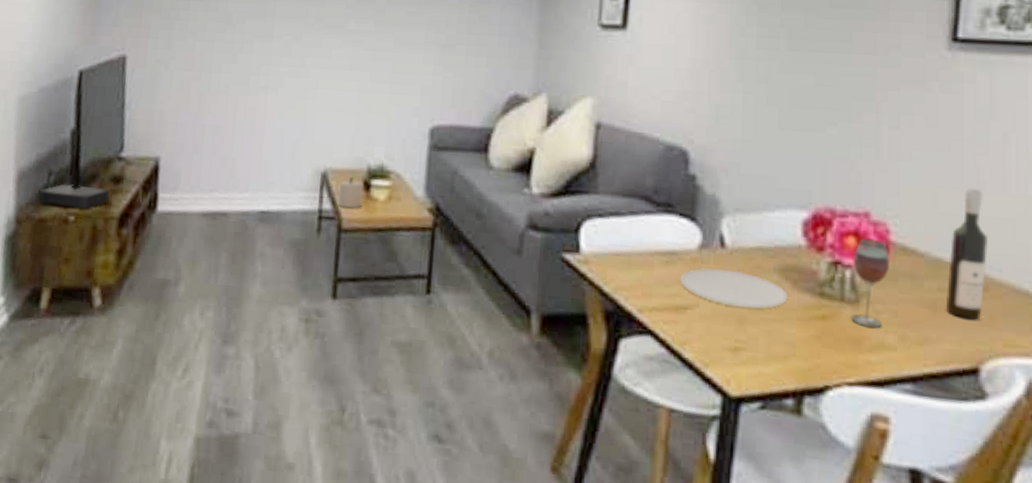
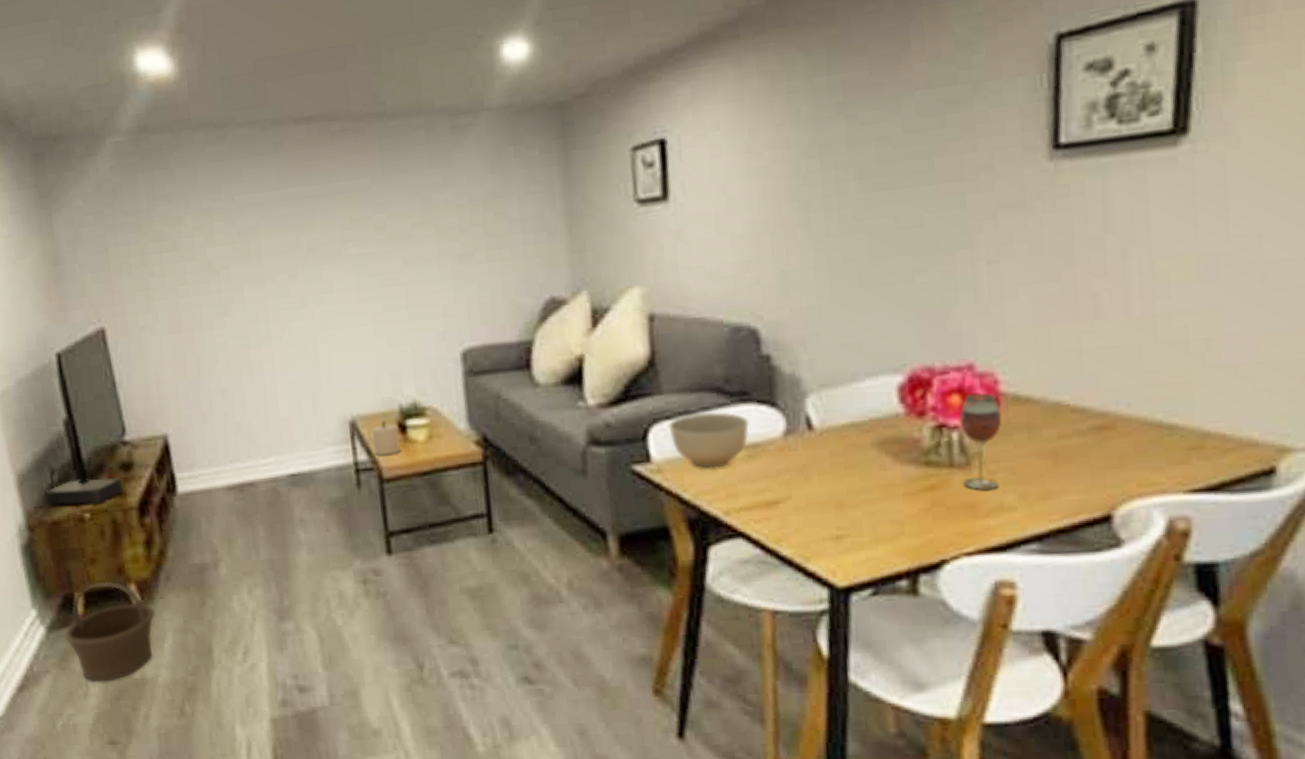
basket: none [23,281,112,377] -> present [64,581,155,682]
bowl: none [599,215,671,267] -> present [668,412,751,468]
plate: present [680,268,788,309] -> none [766,453,890,493]
bottle: present [946,188,988,320] -> none [1068,316,1113,464]

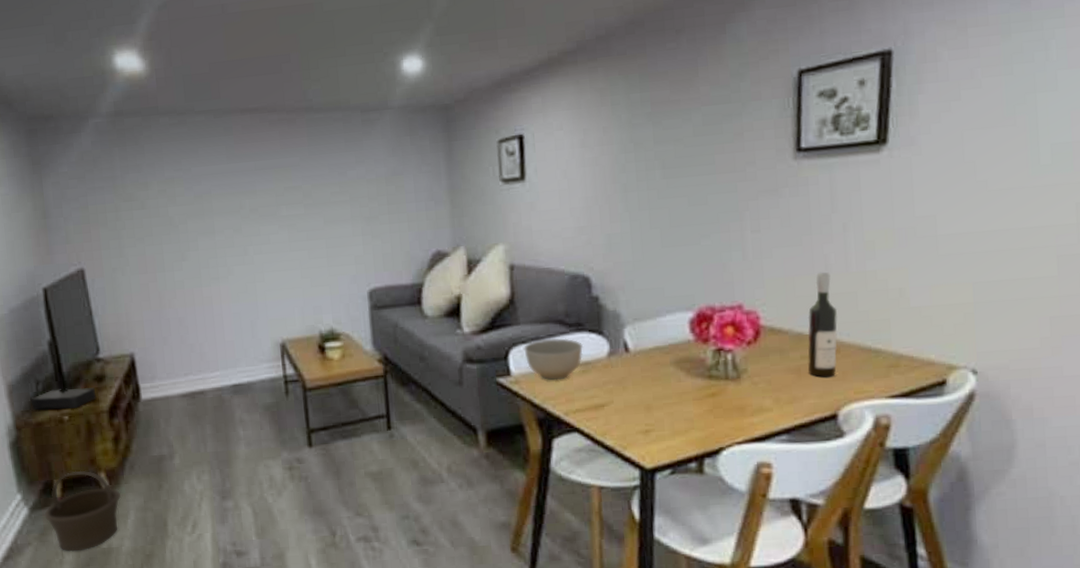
candle: present [371,421,401,456] -> none [297,344,320,371]
wineglass: present [959,392,1002,490] -> none [732,325,762,396]
bottle: none [1068,316,1113,464] -> present [808,272,838,377]

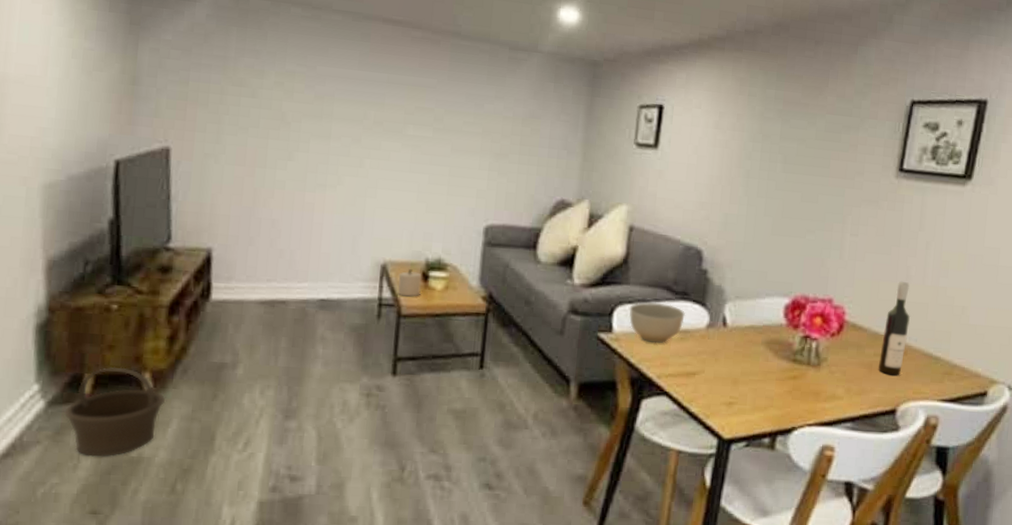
game console: present [30,387,97,410] -> none [73,273,157,298]
candle: none [297,344,320,371] -> present [398,269,422,297]

